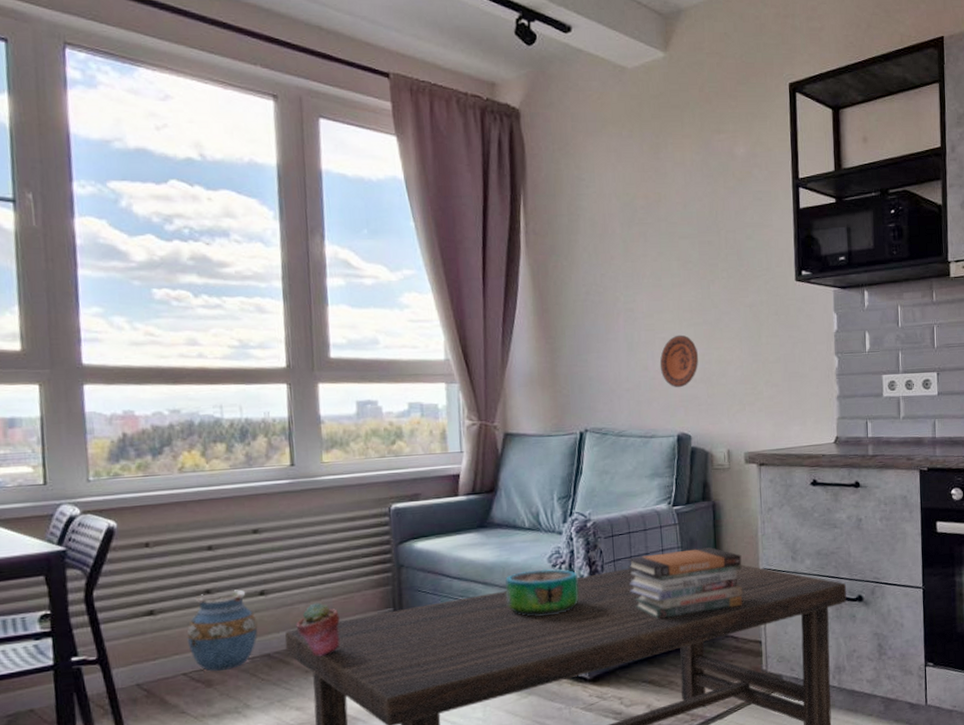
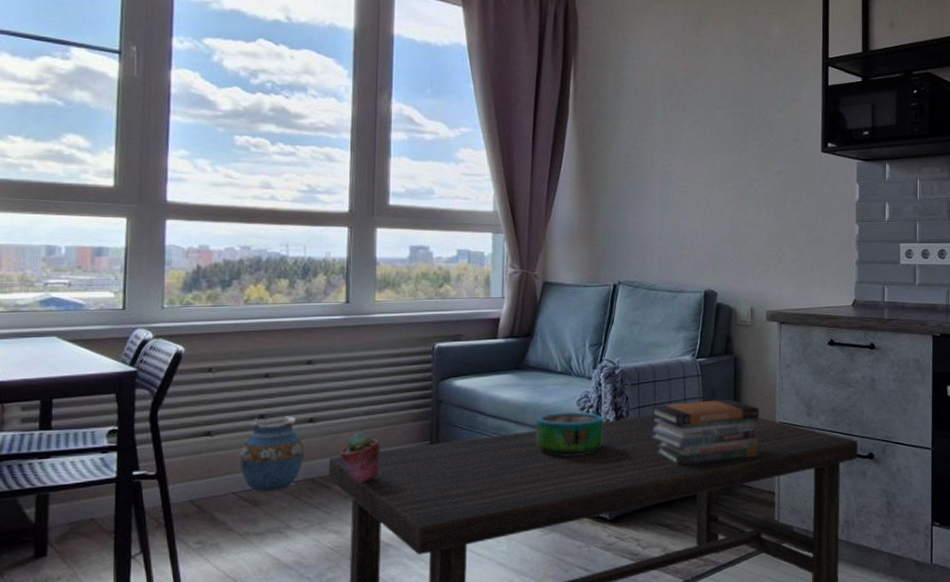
decorative plate: present [659,334,699,388] -> none [691,197,728,247]

